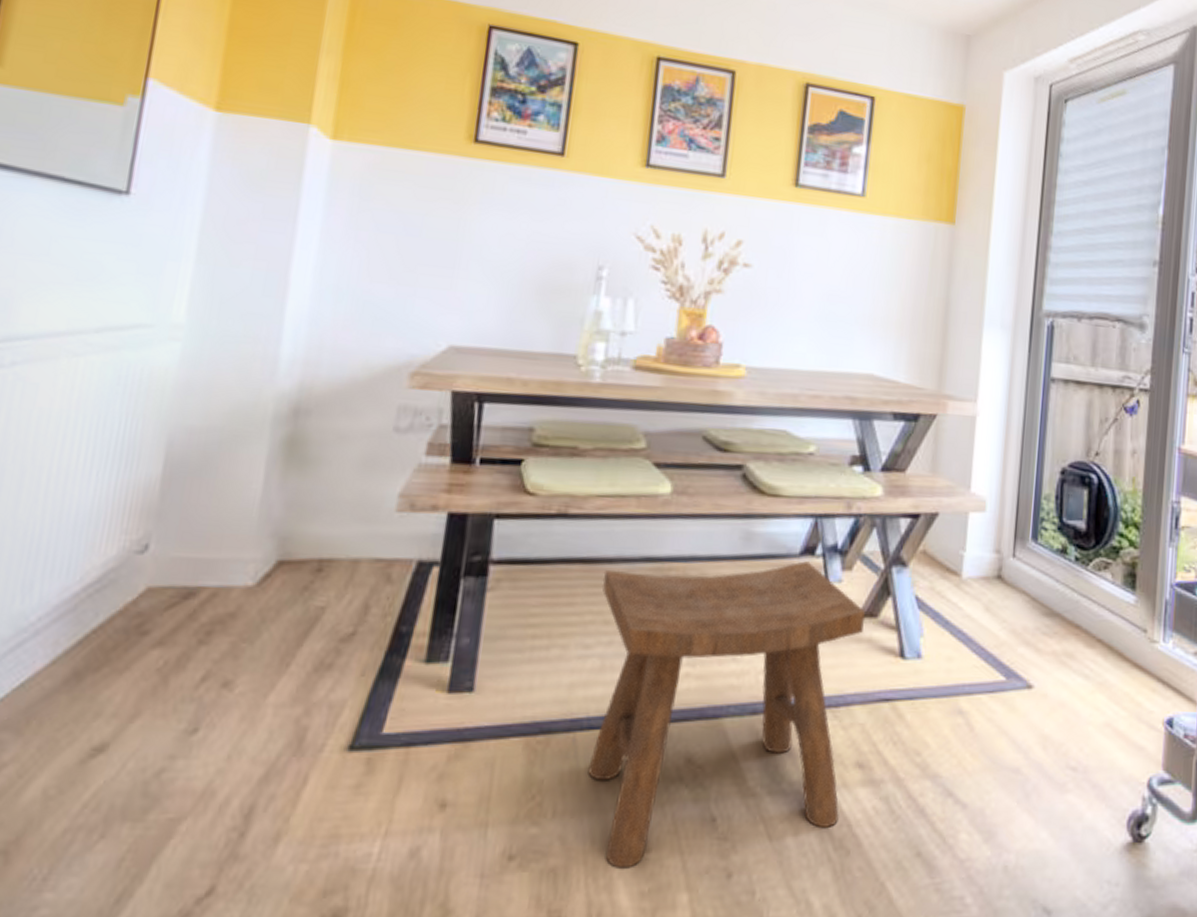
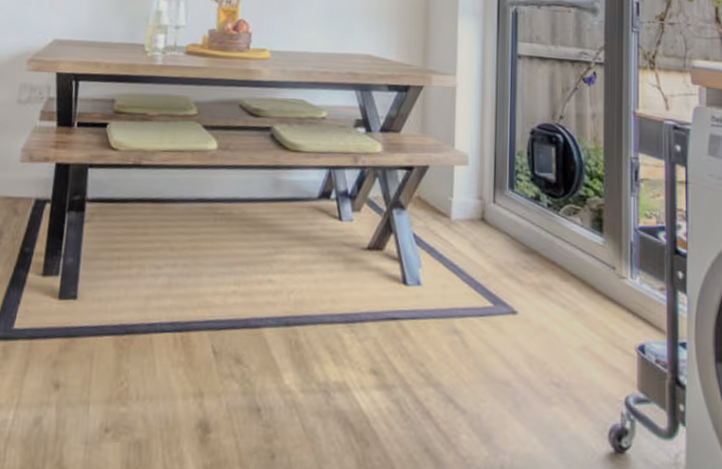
stool: present [588,561,865,869] -> none [161,204,372,445]

